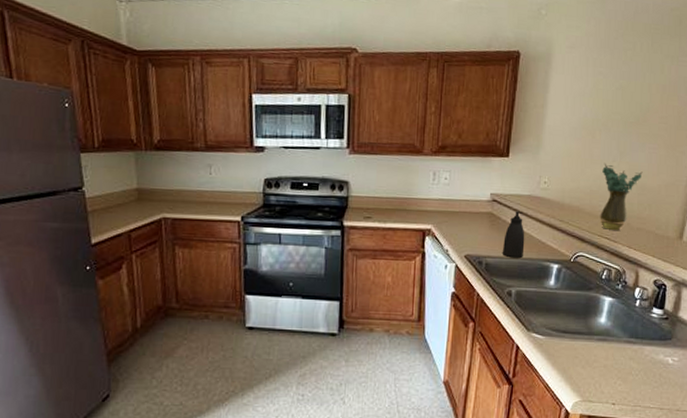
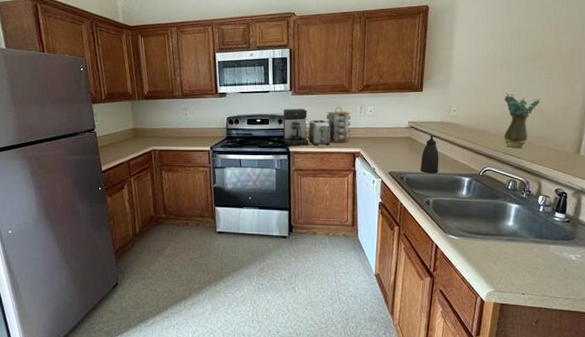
coffee maker: none [335,170,368,219] -> present [282,108,308,146]
toaster: none [368,186,396,220] -> present [308,119,331,146]
spice rack: none [390,172,422,218] -> present [326,107,351,143]

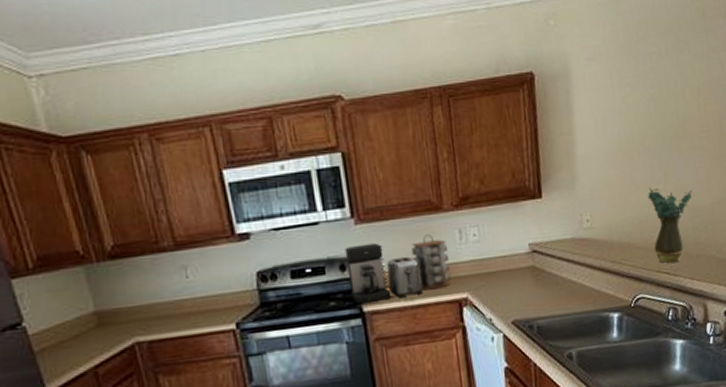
soap dispenser: present [420,135,439,174] -> none [552,259,578,316]

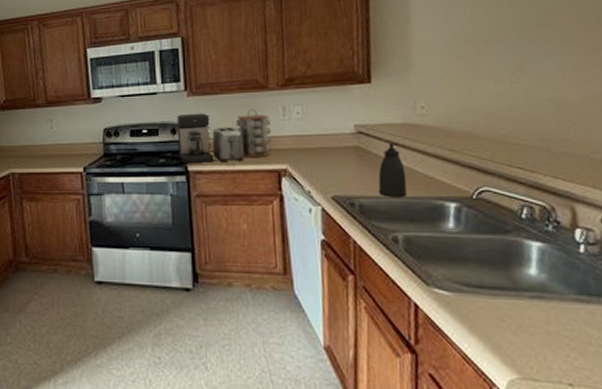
soap dispenser: none [552,259,578,316] -> present [378,142,407,198]
vase: present [648,187,692,263] -> none [497,78,557,157]

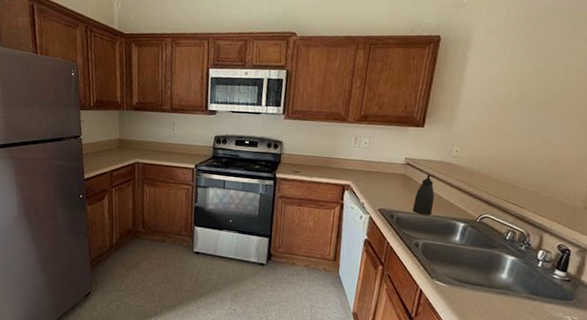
coffee maker: present [177,113,213,164] -> none [270,133,299,173]
toaster: present [212,127,245,163] -> none [296,146,321,175]
spice rack: present [235,109,272,158] -> none [317,136,345,174]

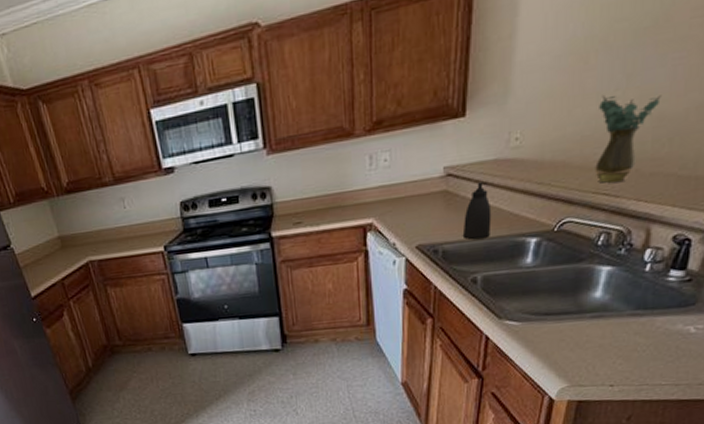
vase: none [507,136,554,197] -> present [595,94,662,183]

